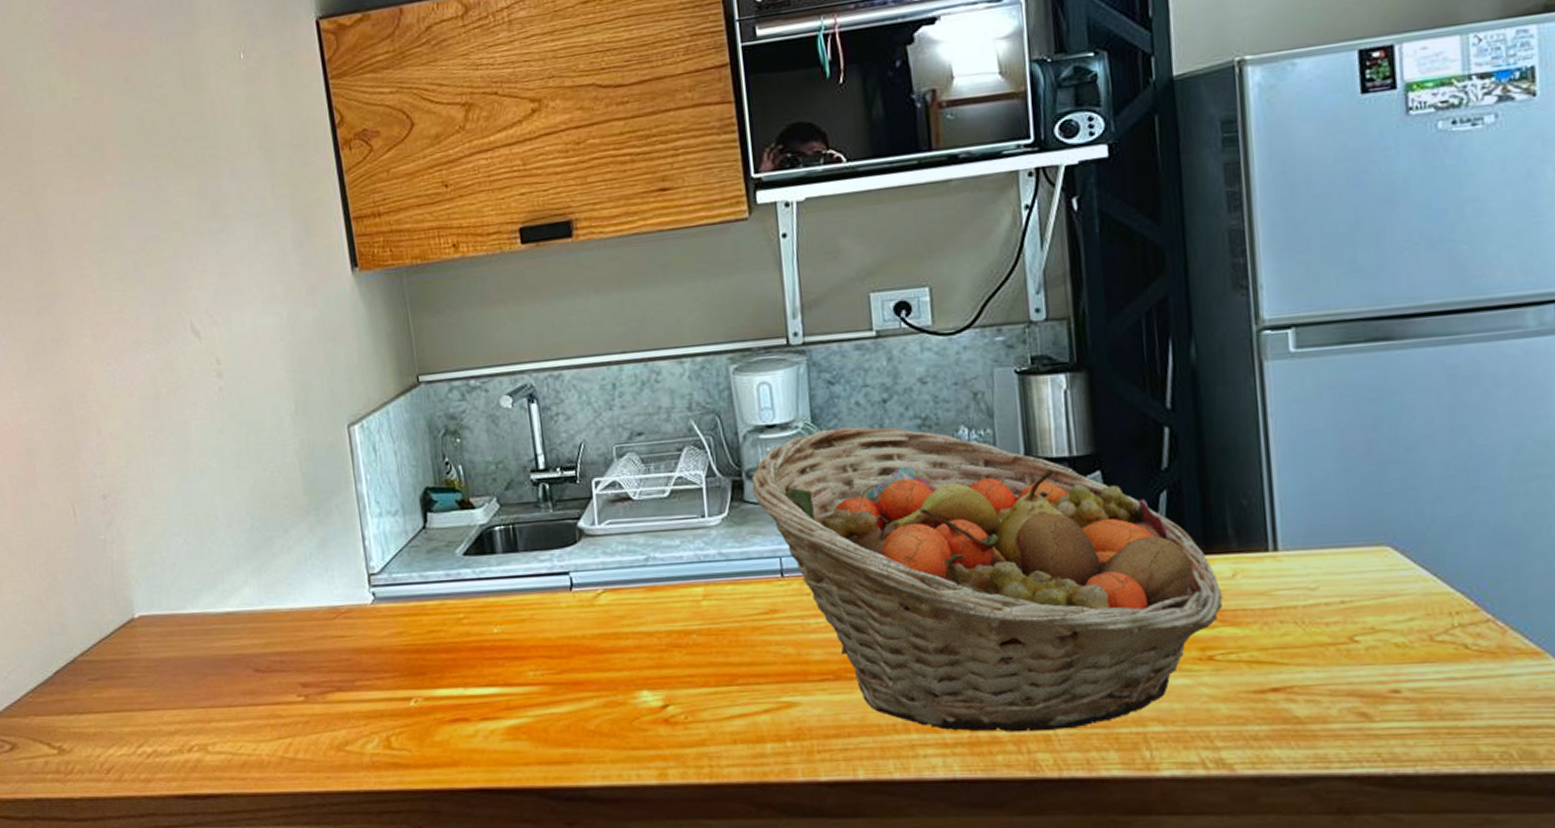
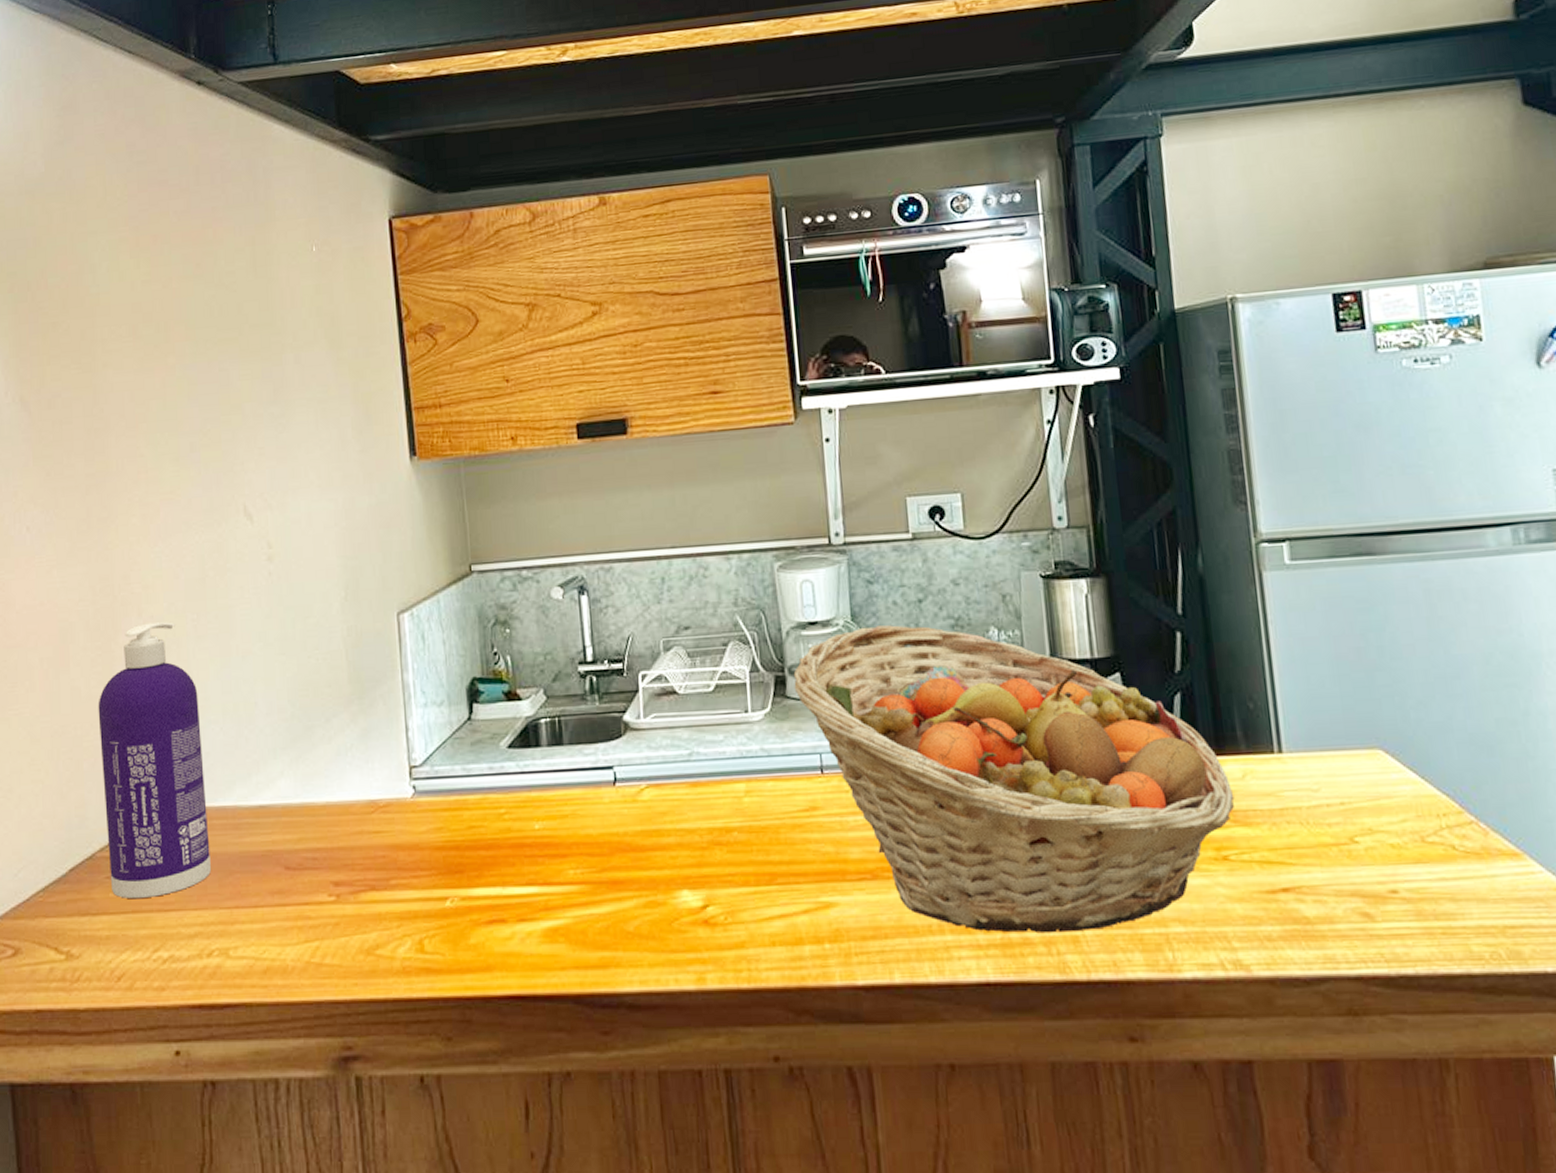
spray bottle: none [67,439,185,700] -> present [98,622,211,899]

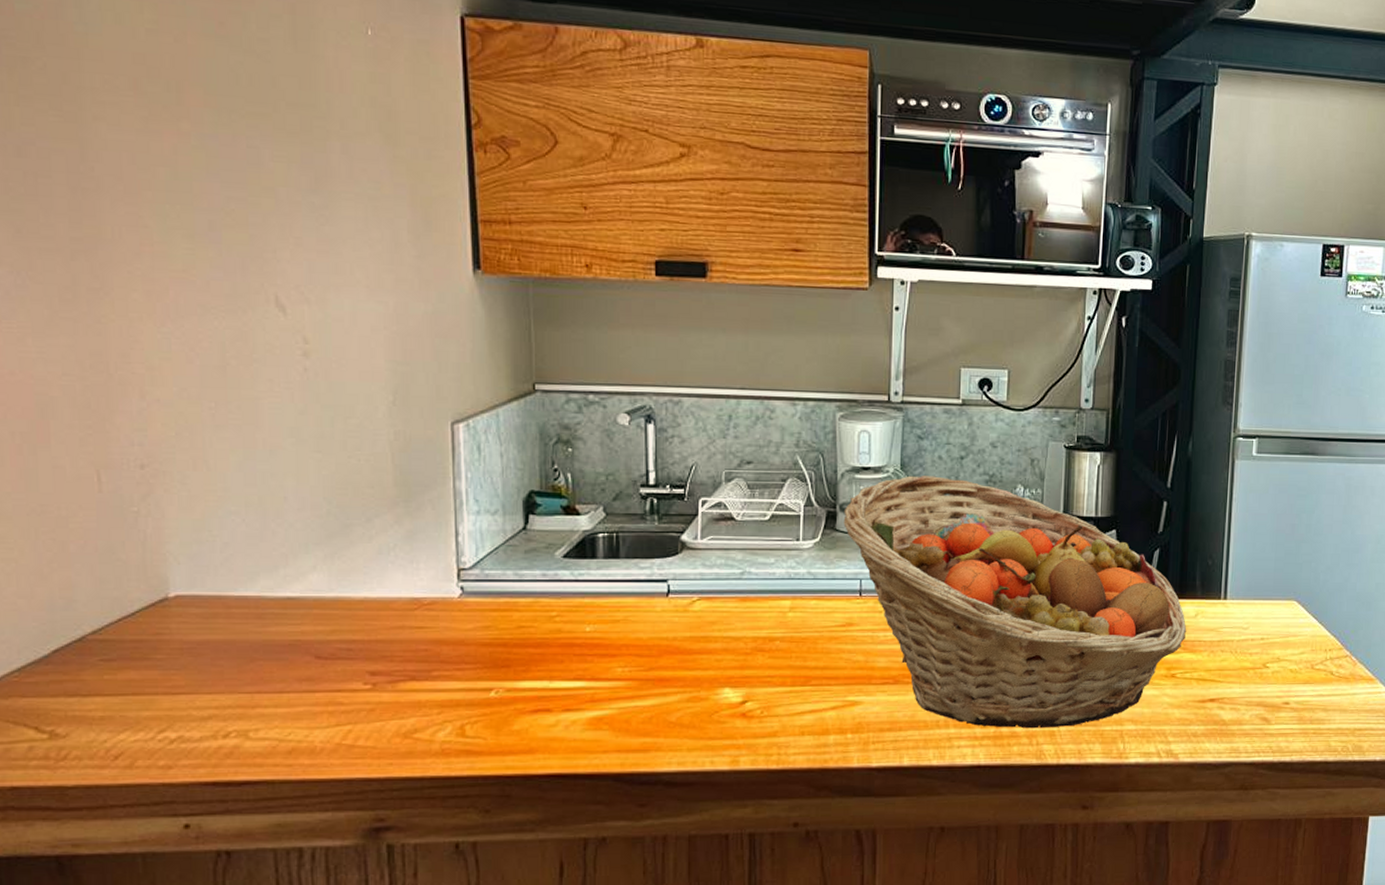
spray bottle: present [98,622,211,899] -> none [88,406,229,682]

